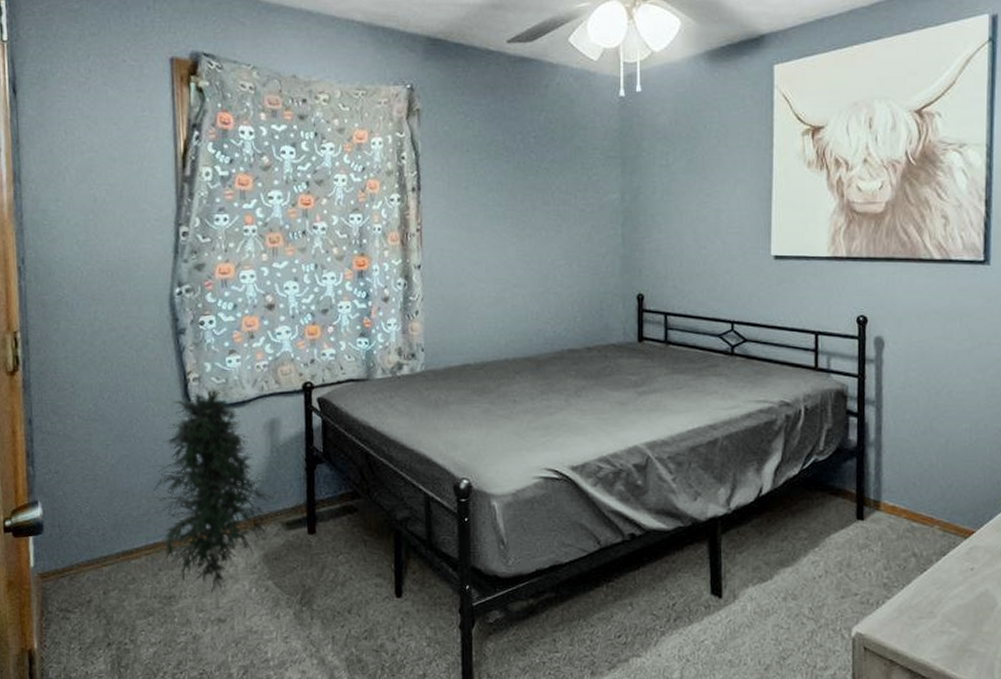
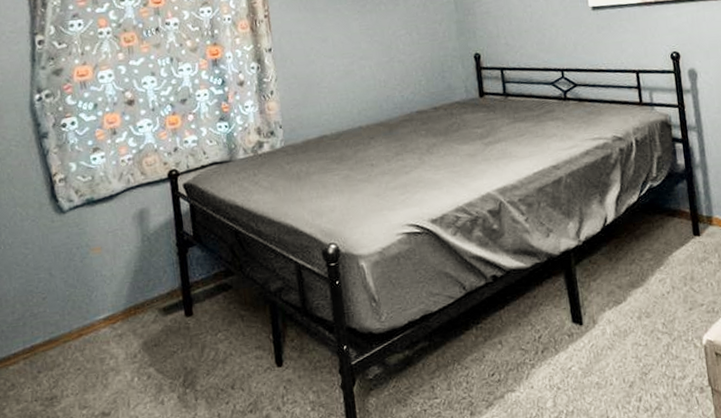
plant: present [152,388,275,609] -> none [24,186,149,404]

